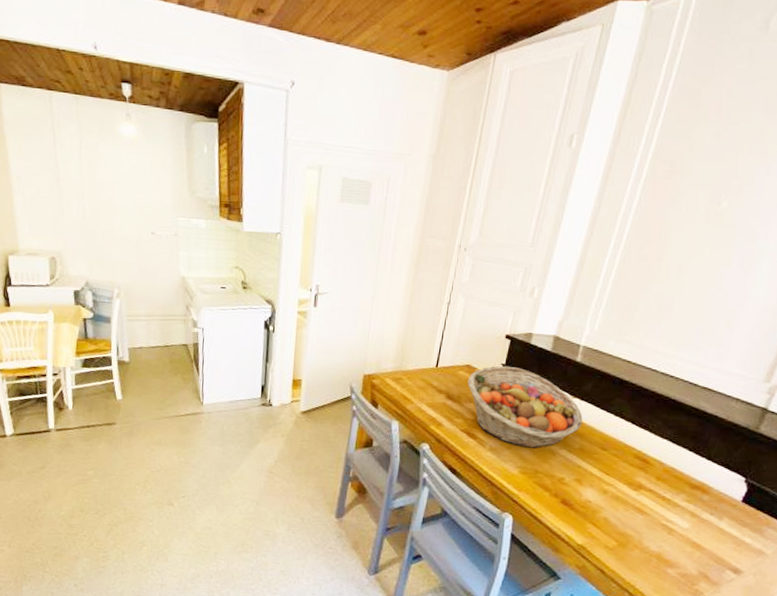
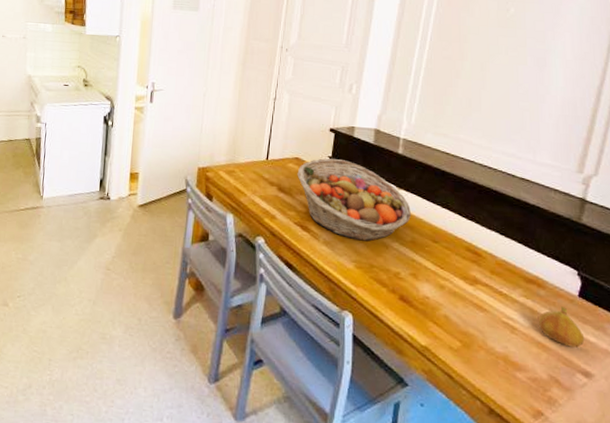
fruit: none [696,511,741,548] -> present [538,306,585,348]

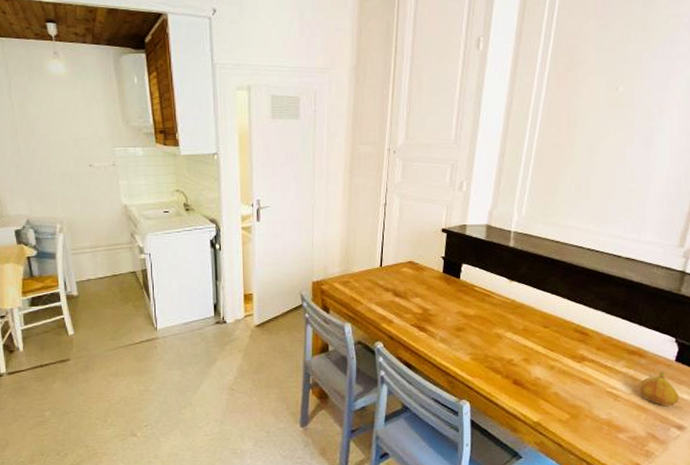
fruit basket: present [297,158,411,242] -> none [411,258,522,334]

